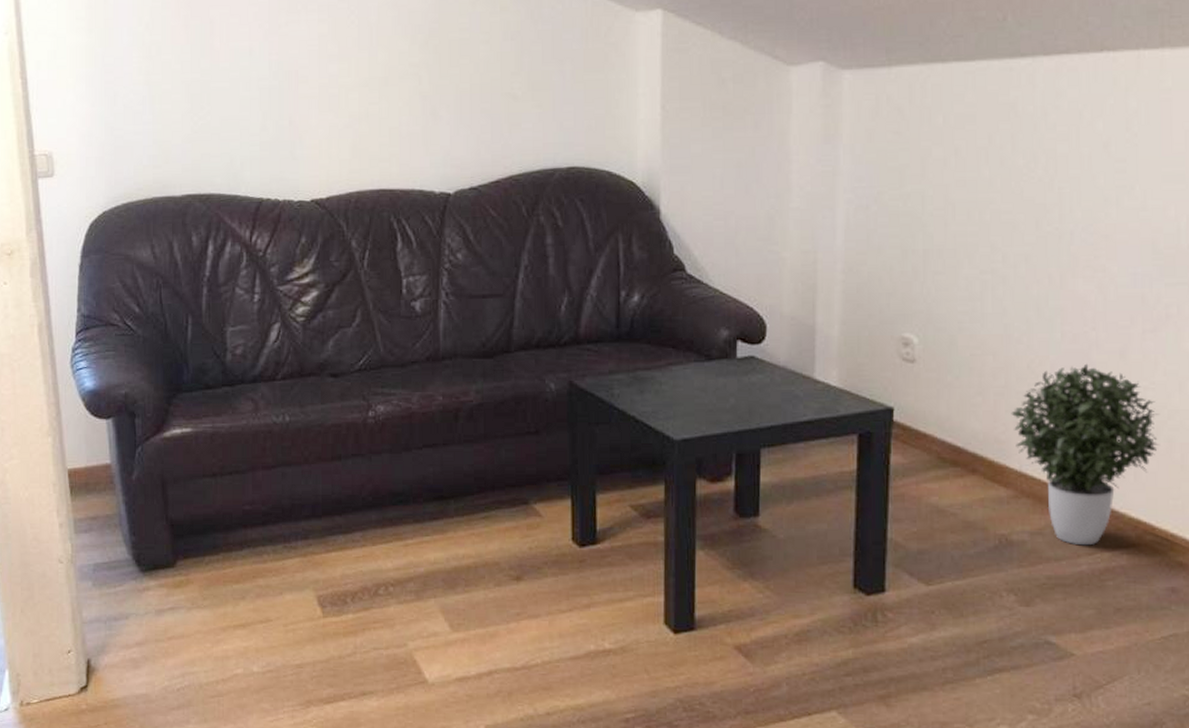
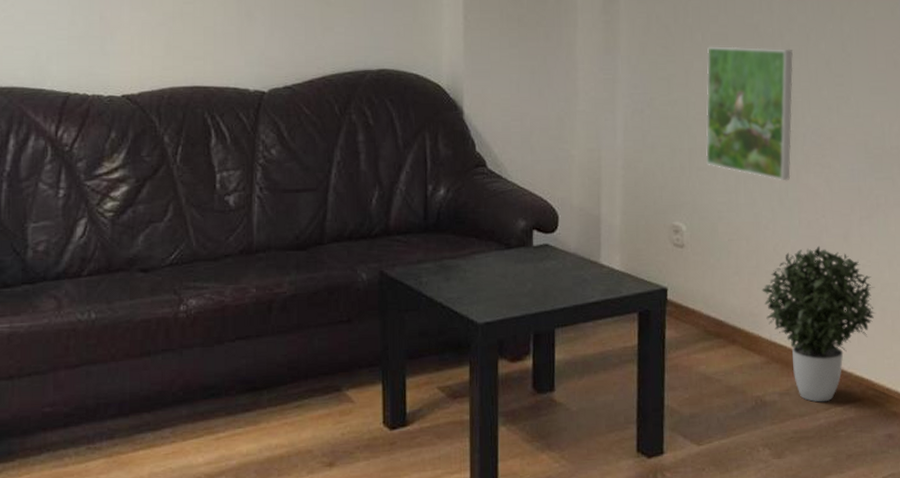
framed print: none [944,129,1060,287] -> present [705,46,793,181]

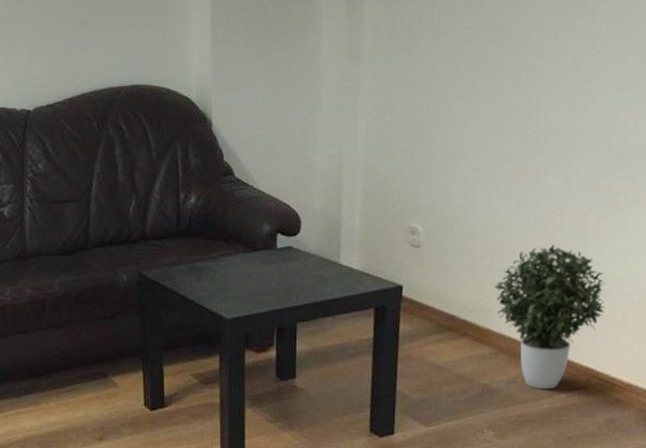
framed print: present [705,46,793,181] -> none [444,48,539,182]

